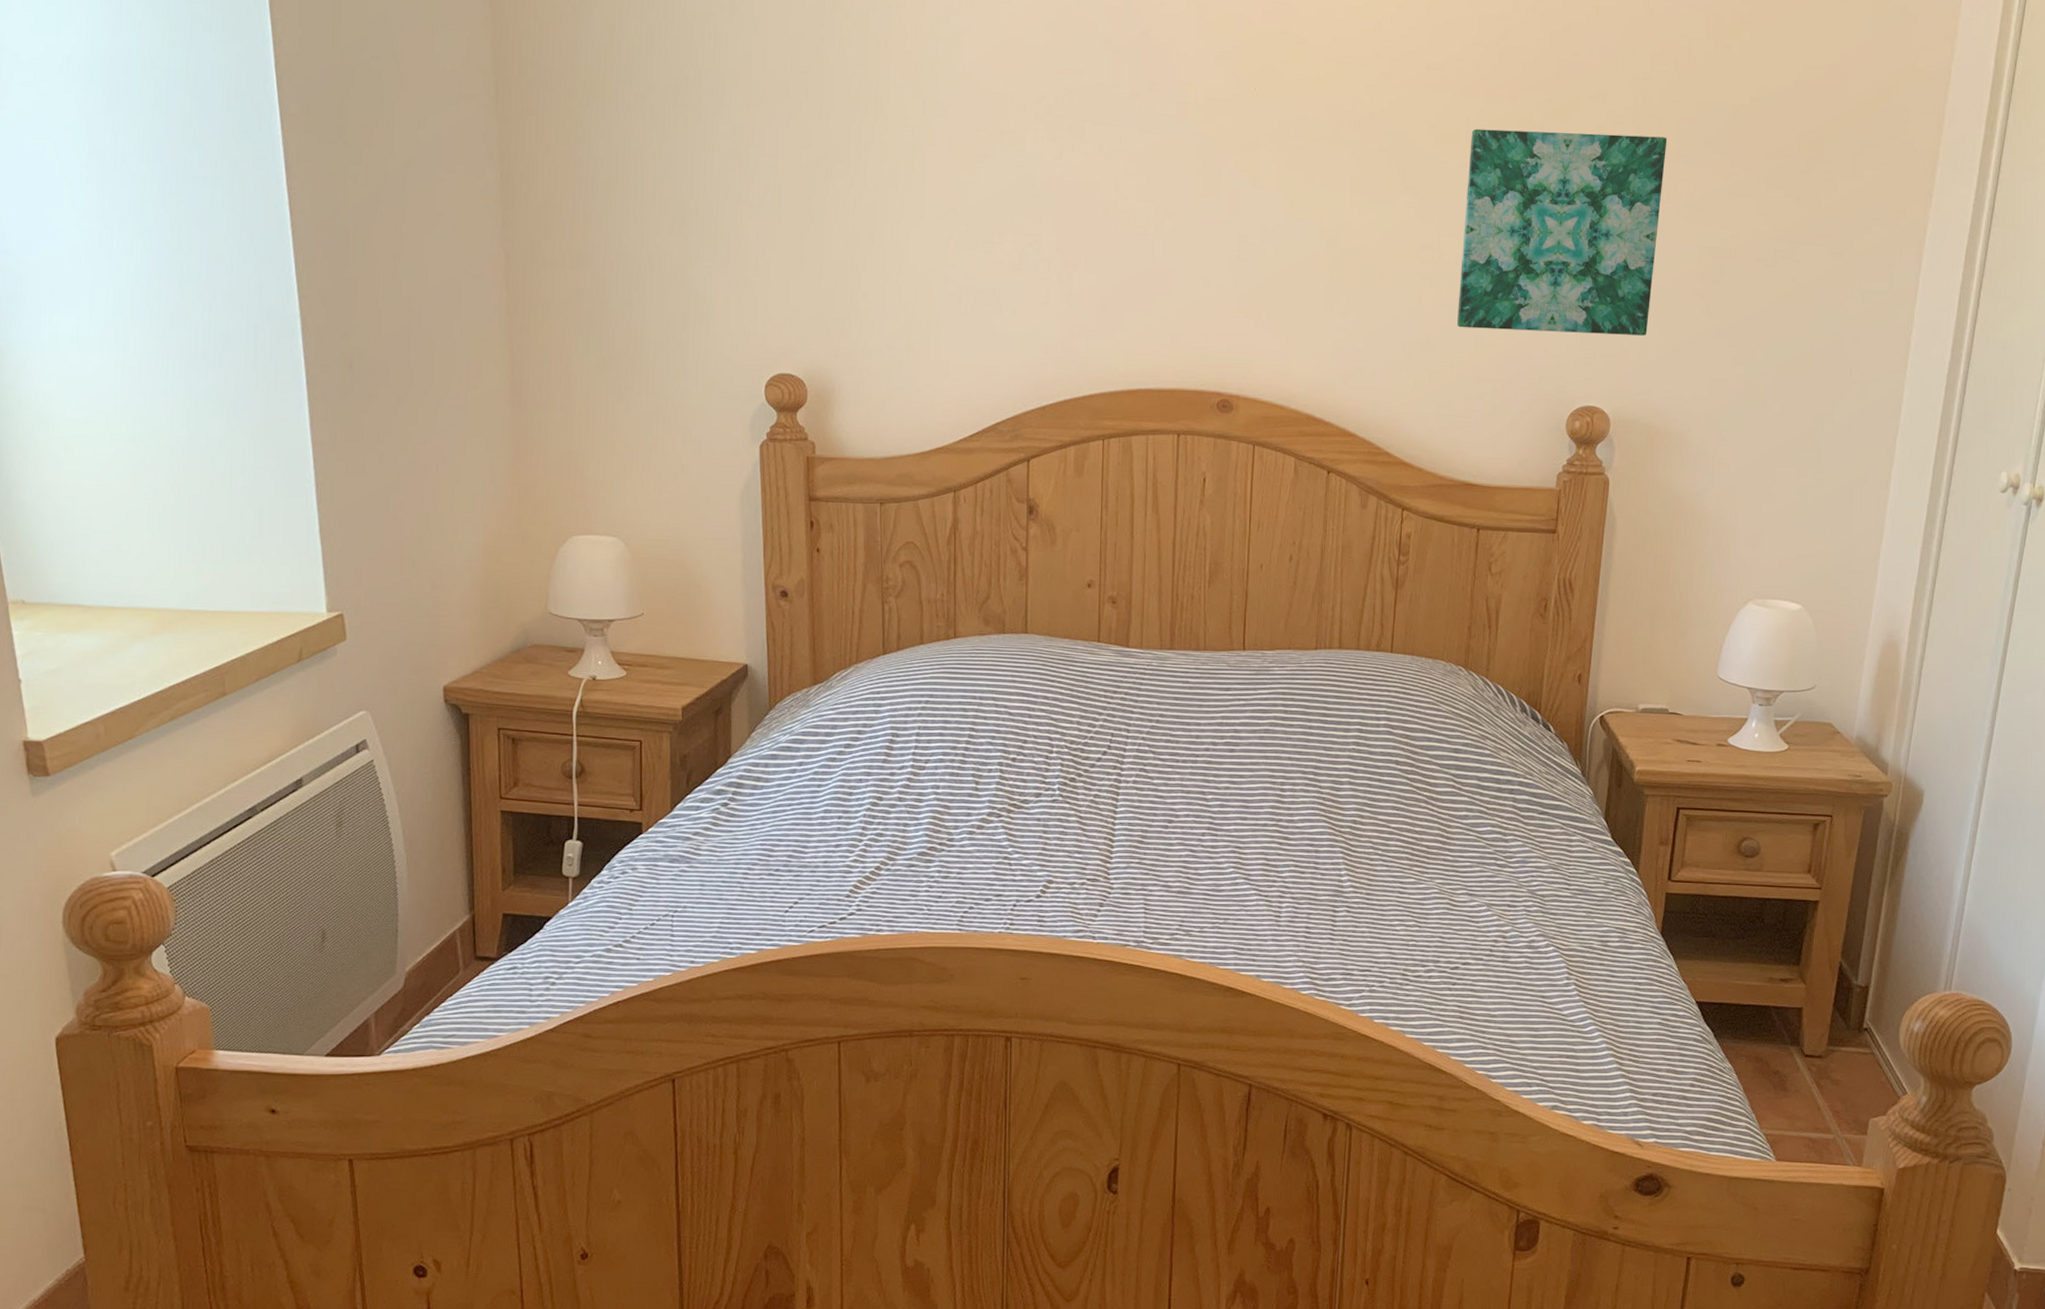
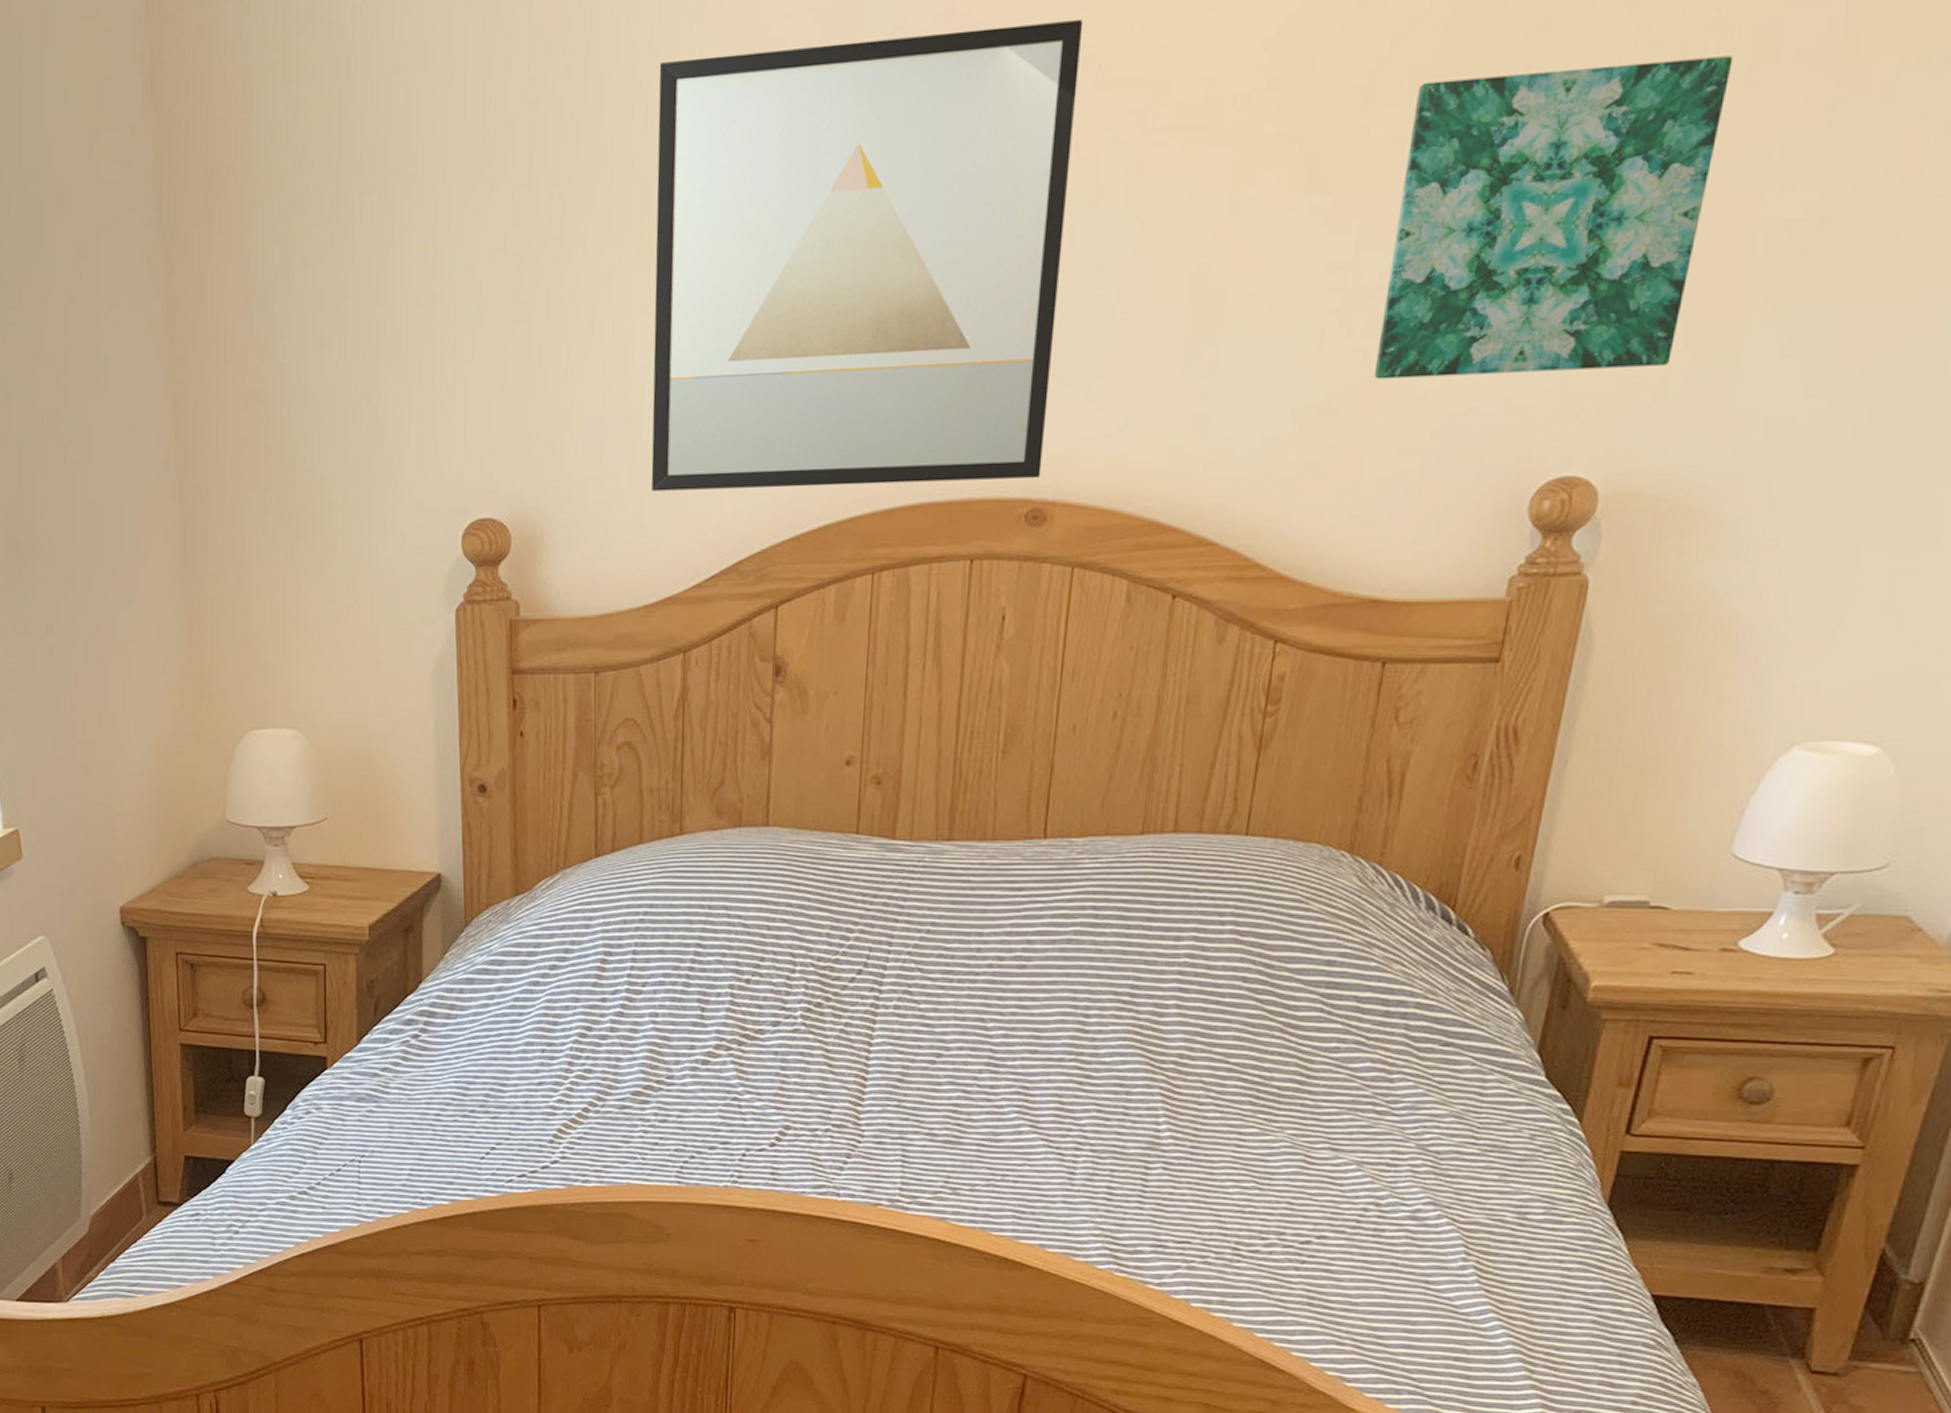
wall art: none [924,41,1241,377] -> present [651,18,1084,492]

